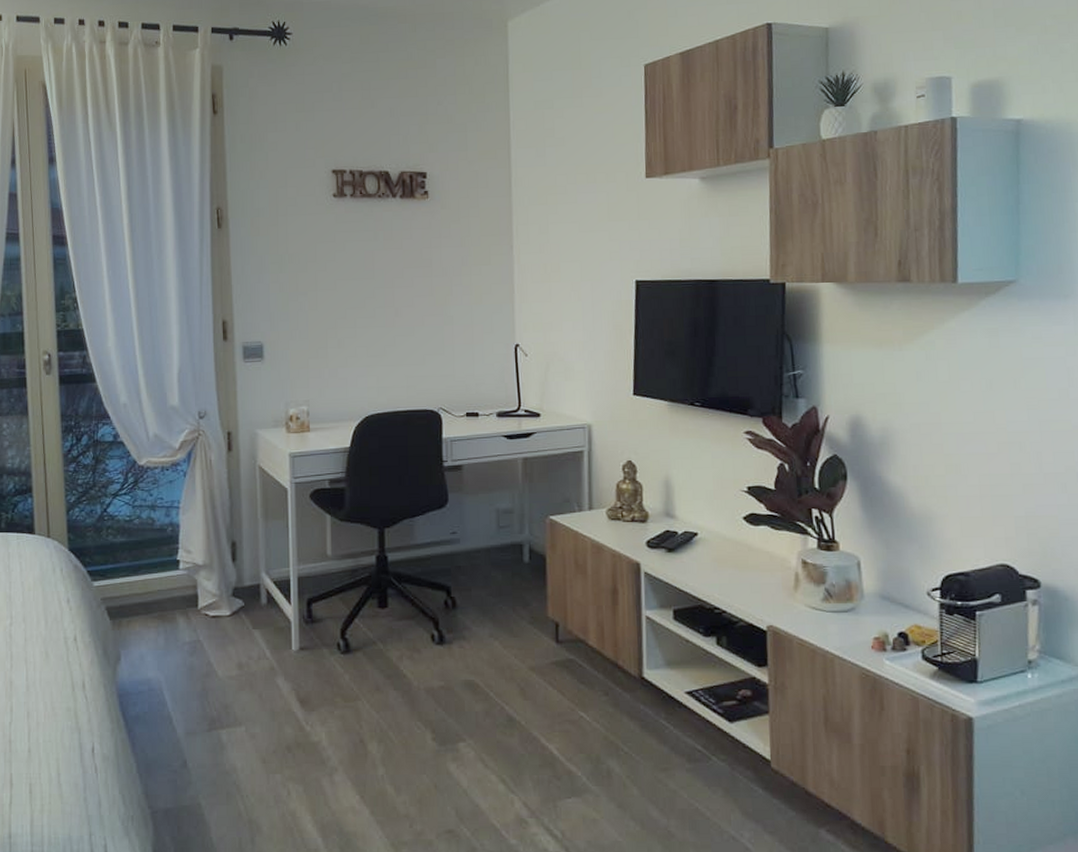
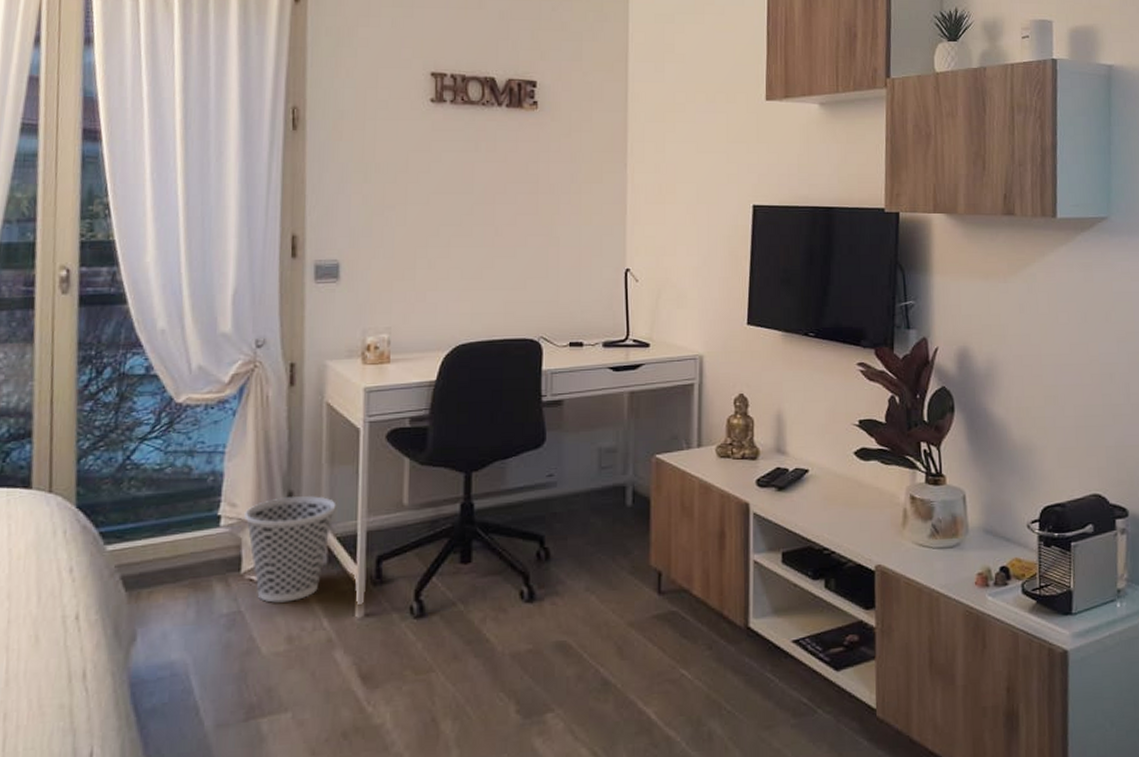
wastebasket: none [198,545,272,635] -> present [244,495,336,603]

